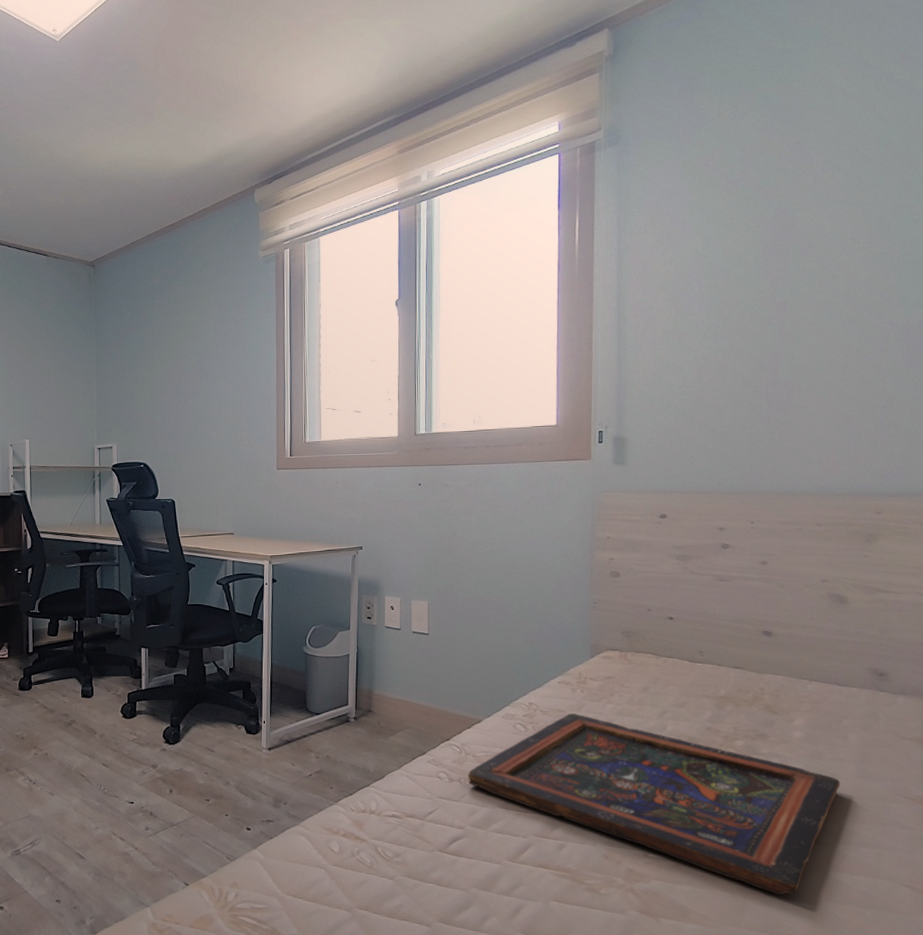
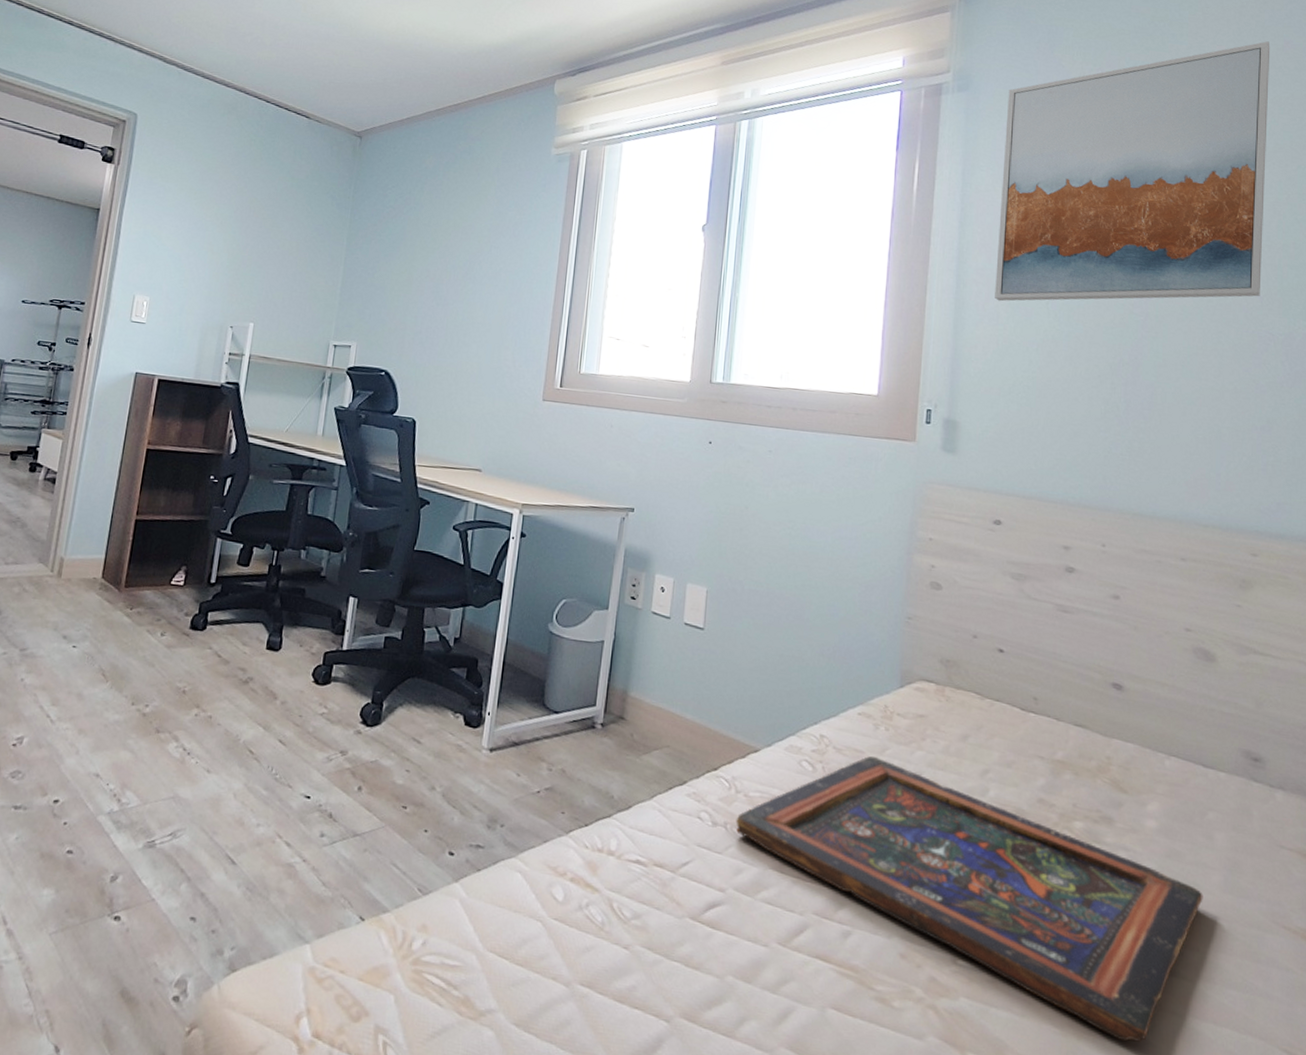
wall art: none [651,57,889,330] -> present [995,41,1270,302]

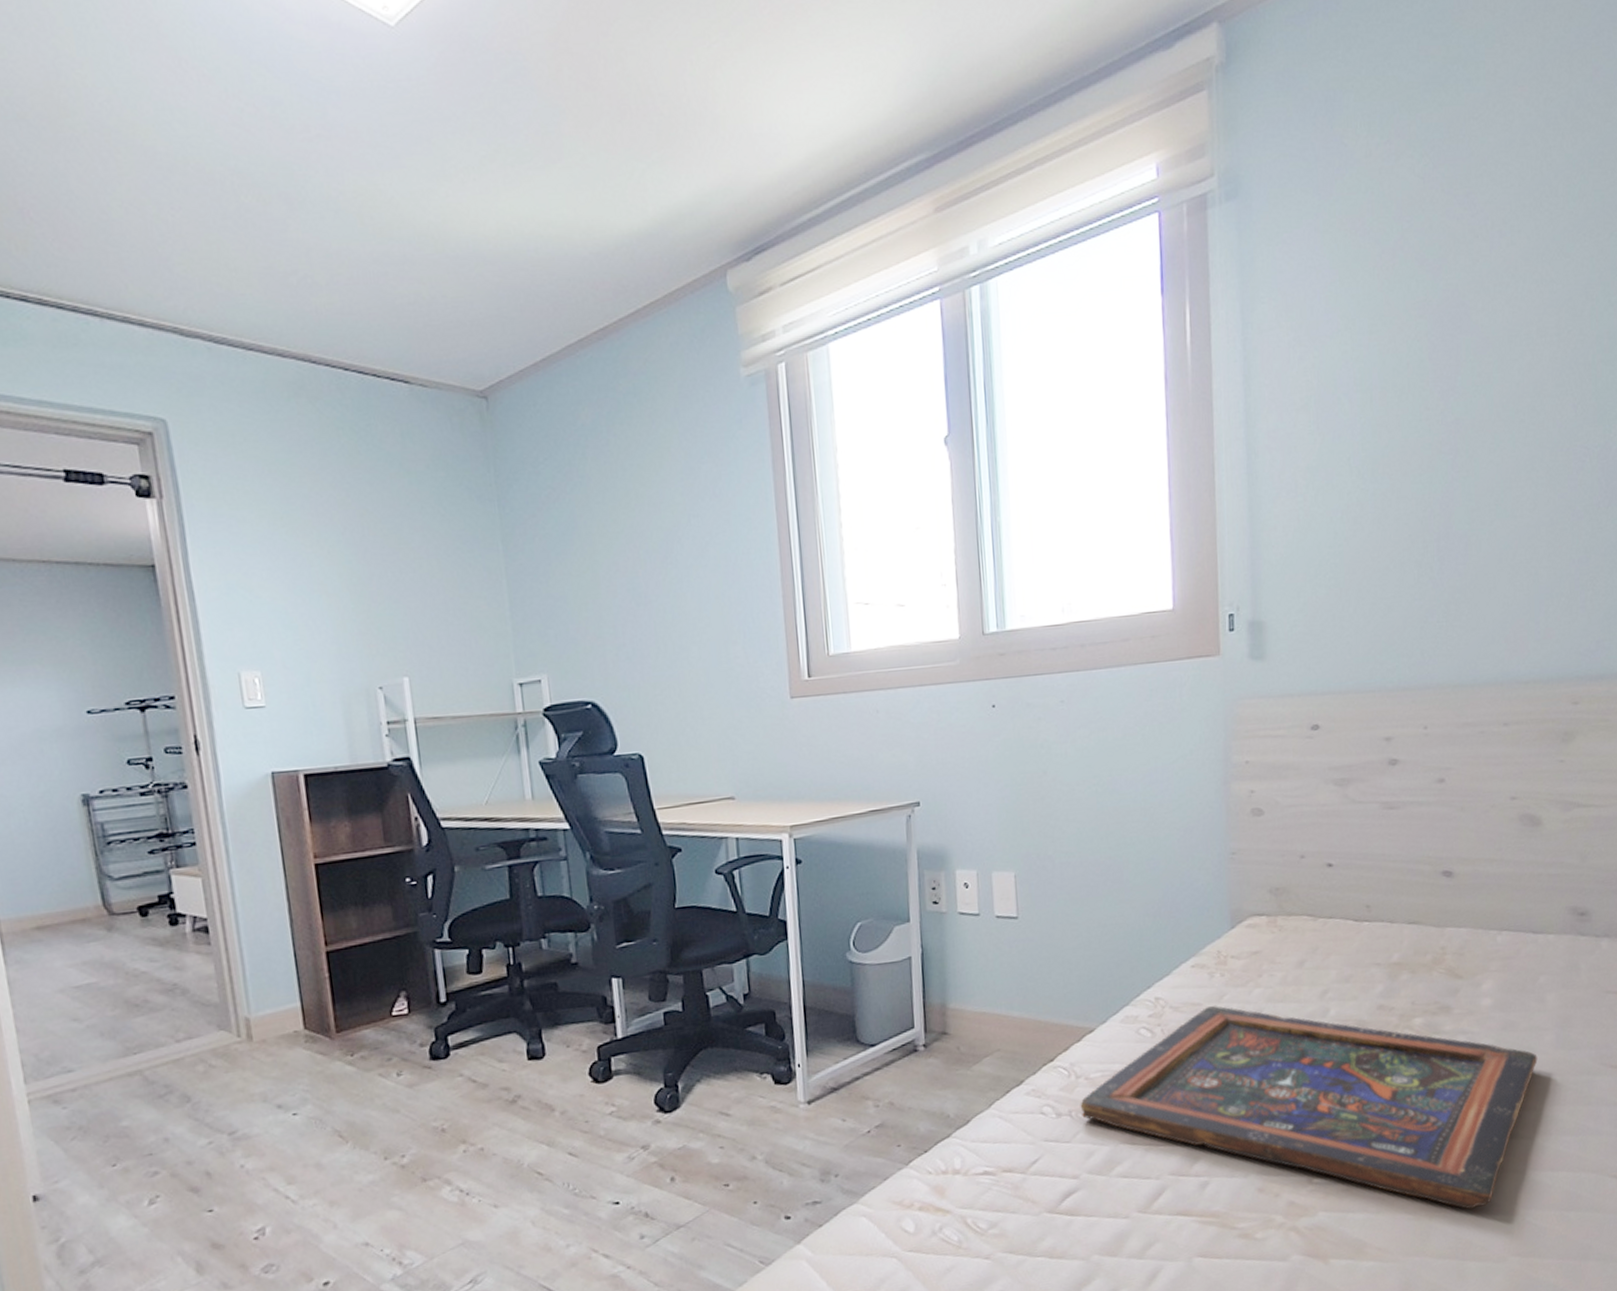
wall art: present [995,41,1270,302] -> none [1284,72,1578,467]

